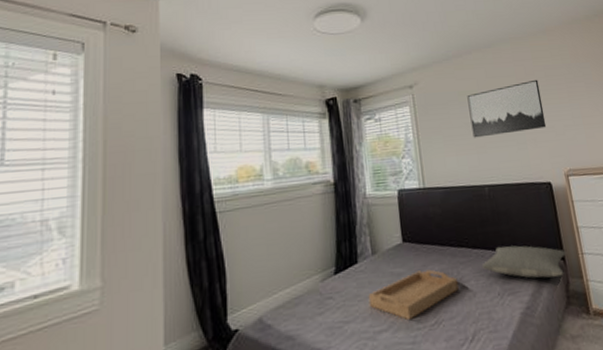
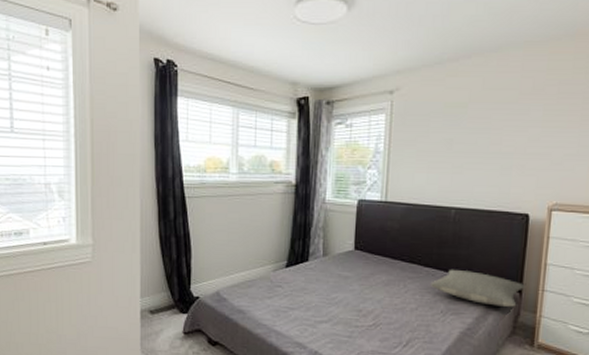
serving tray: present [368,269,459,321] -> none [313,277,403,318]
wall art: present [467,79,547,138] -> none [451,96,547,157]

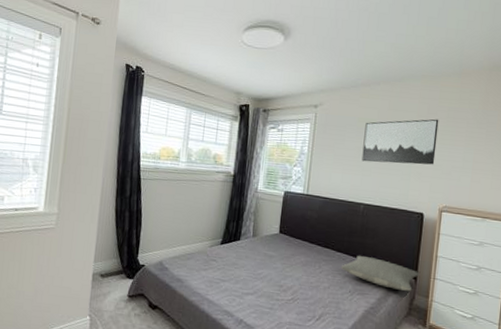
wall art: none [451,96,547,157] -> present [361,119,439,165]

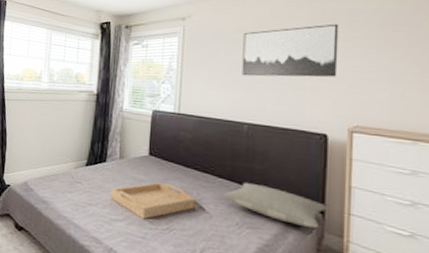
serving tray: none [242,257,318,292] -> present [110,182,196,220]

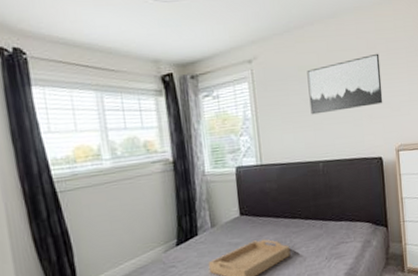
pillow: present [223,182,328,228] -> none [312,215,389,244]

